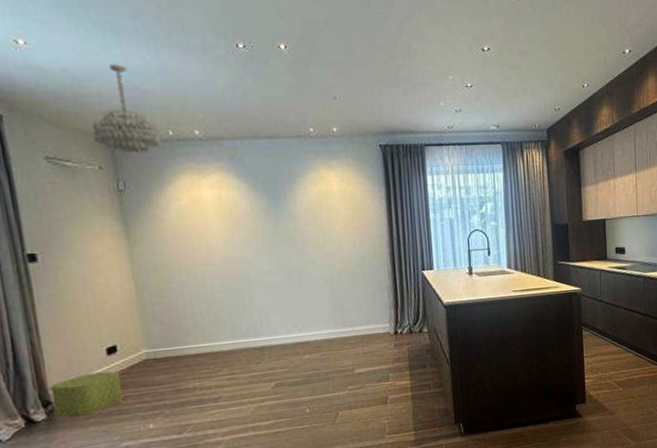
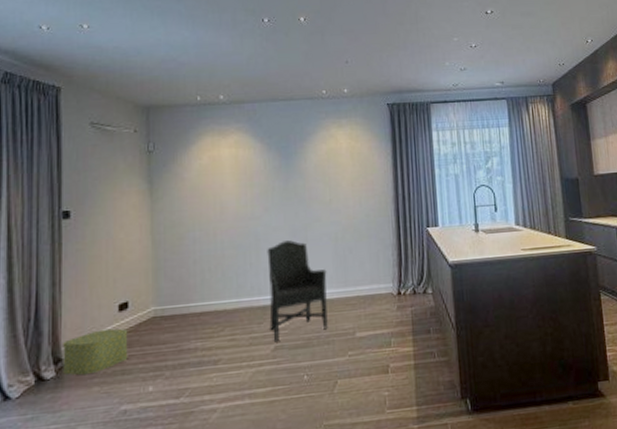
chandelier: present [92,64,161,154] -> none [133,41,189,118]
chair: none [260,283,327,380] -> present [267,240,328,343]

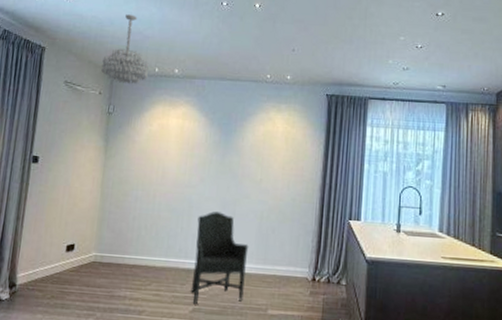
storage box: present [63,328,128,376] -> none [15,265,71,303]
chandelier: none [133,41,189,118] -> present [101,14,149,85]

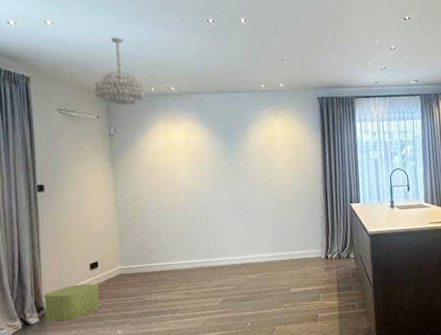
storage box: none [15,265,71,303] -> present [44,283,100,321]
chair: present [190,211,249,305] -> none [215,212,267,296]

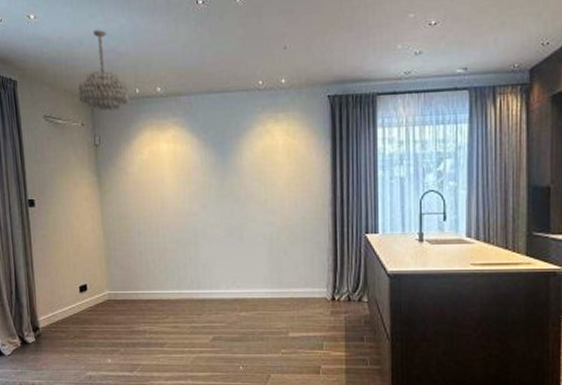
storage box: present [44,283,100,321] -> none [39,306,90,343]

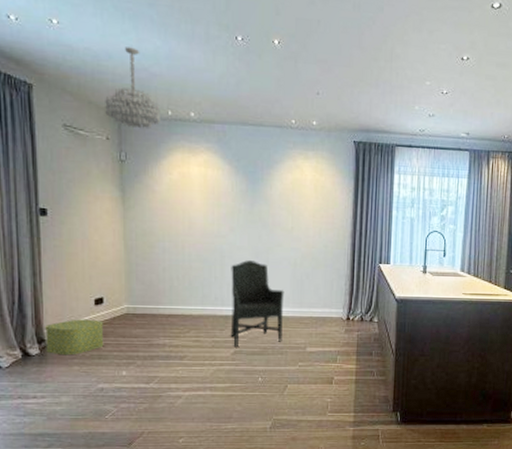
storage box: none [39,306,90,343] -> present [45,319,104,356]
chair: none [205,238,263,334] -> present [230,260,285,348]

